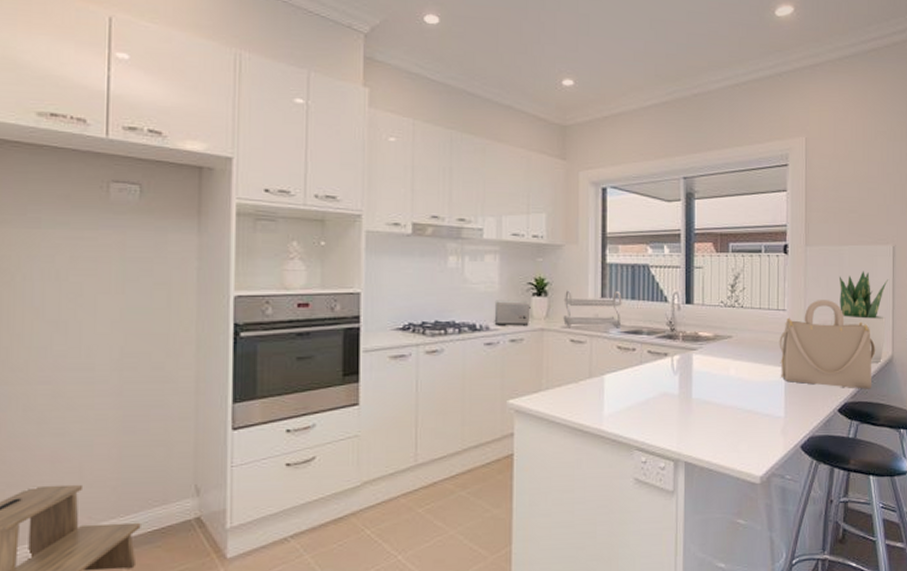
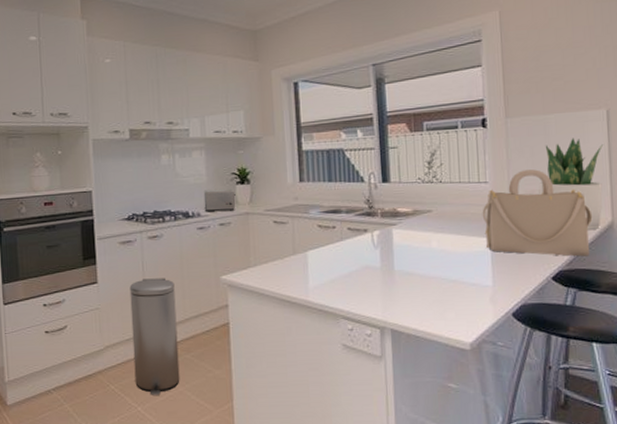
pedal bin: none [397,400,453,541] -> present [129,278,180,395]
dish rack: present [563,290,622,329] -> none [265,174,321,210]

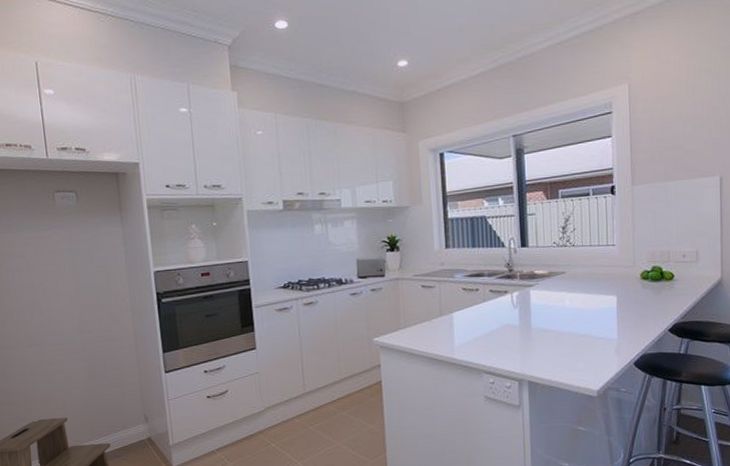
pedal bin: present [129,278,180,395] -> none [287,342,337,451]
handbag: present [482,169,593,257] -> none [609,232,705,311]
planter: present [538,138,604,230] -> none [659,203,717,286]

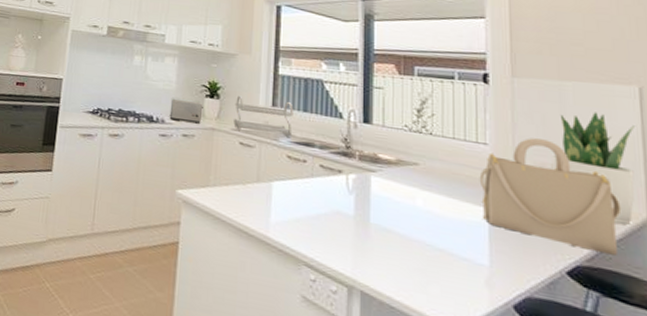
dish rack: none [413,241,465,276] -> present [233,95,294,138]
handbag: none [609,232,705,311] -> present [479,138,622,256]
planter: none [659,203,717,286] -> present [551,112,636,225]

